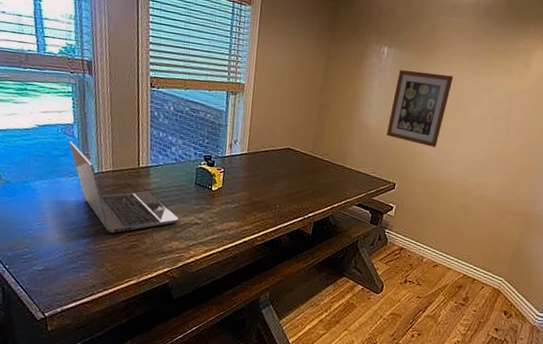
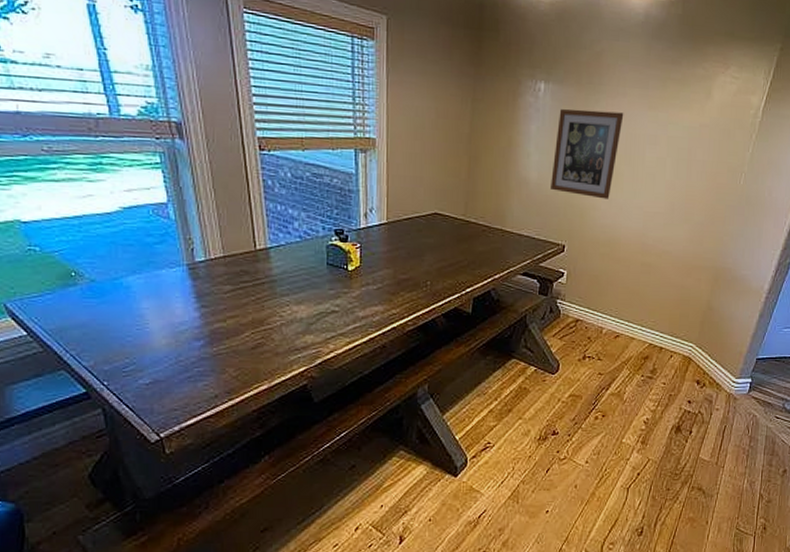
laptop: present [69,141,179,234] -> none [165,224,312,332]

